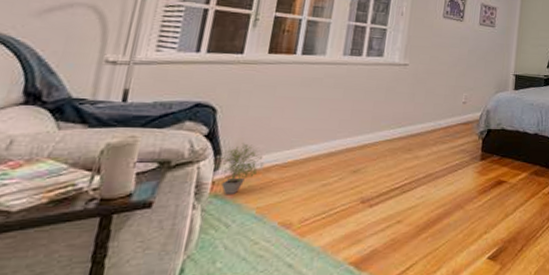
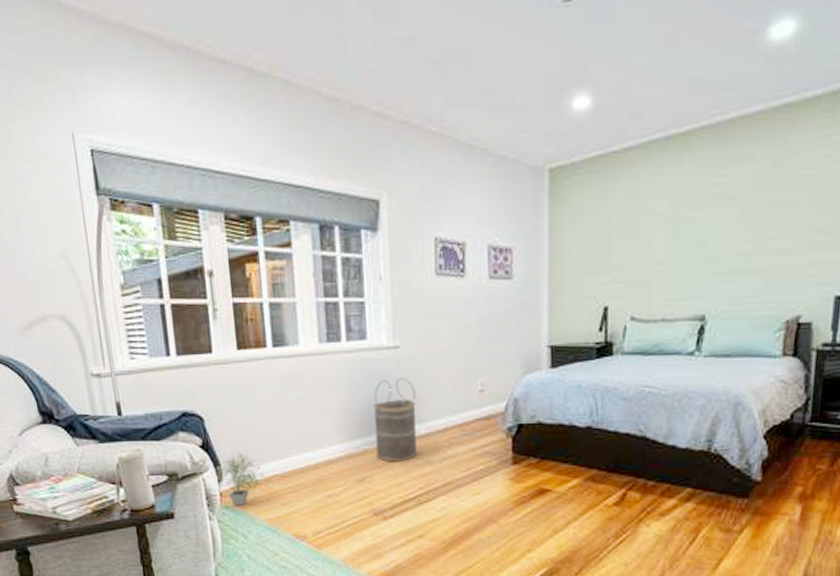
basket: none [372,87,415,156] -> present [373,377,418,462]

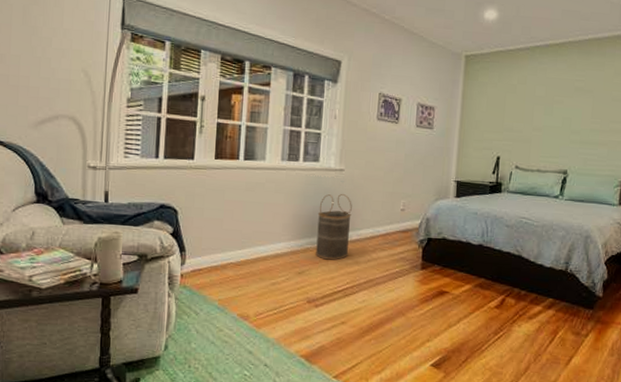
potted plant: present [219,453,264,506] -> none [184,242,221,287]

